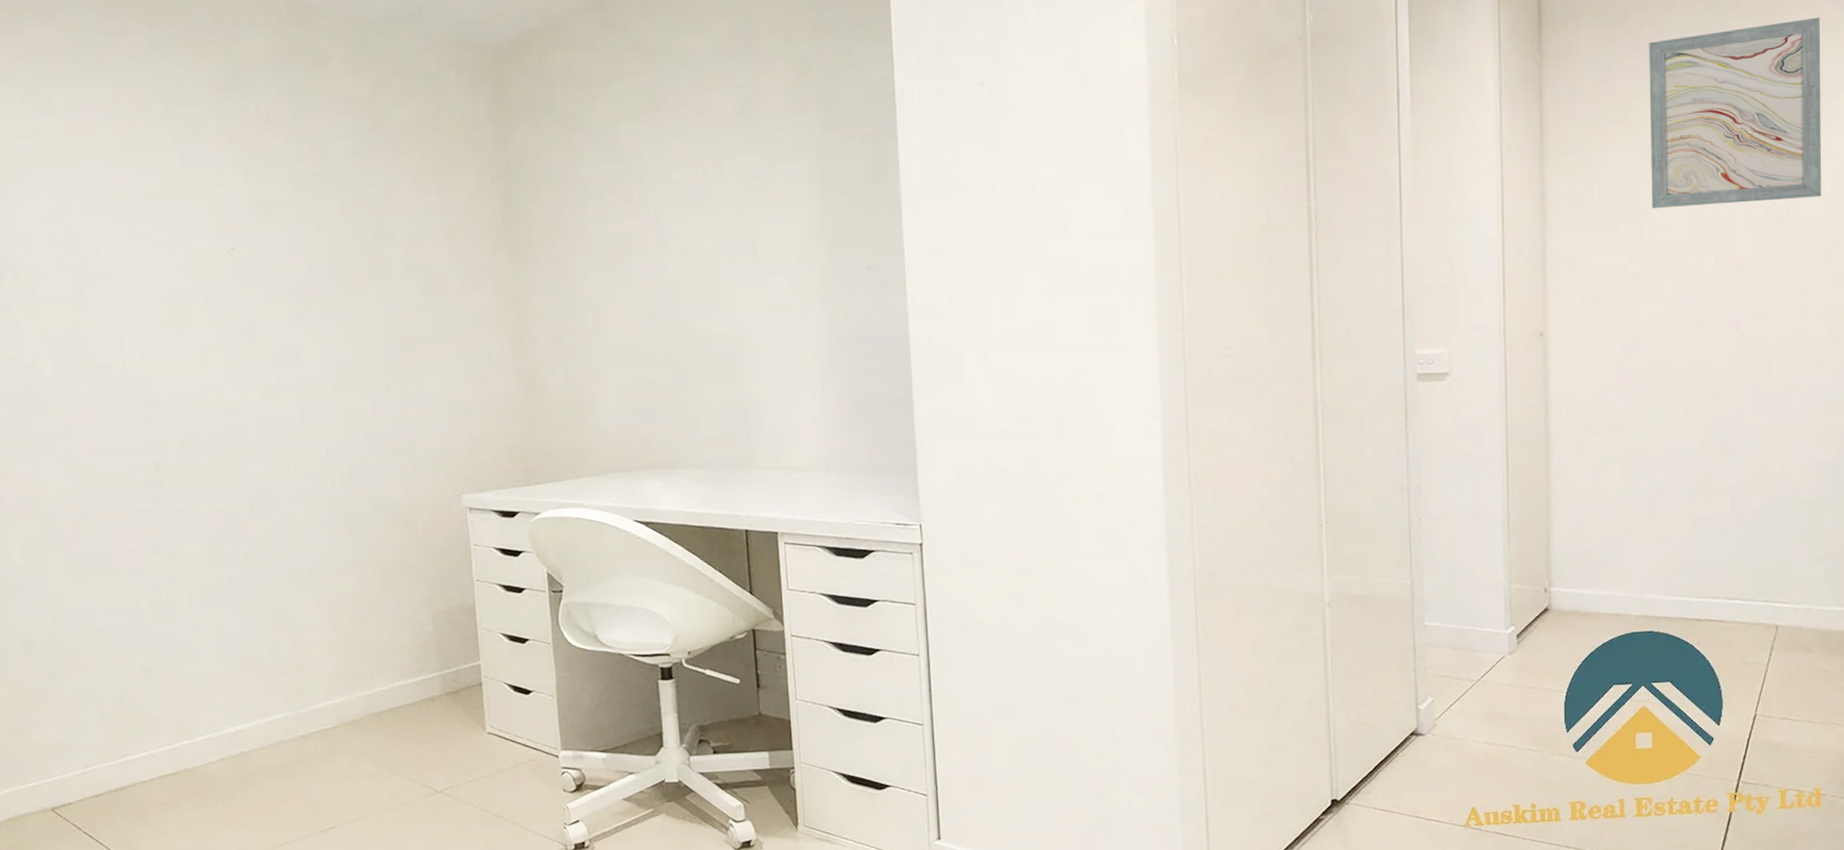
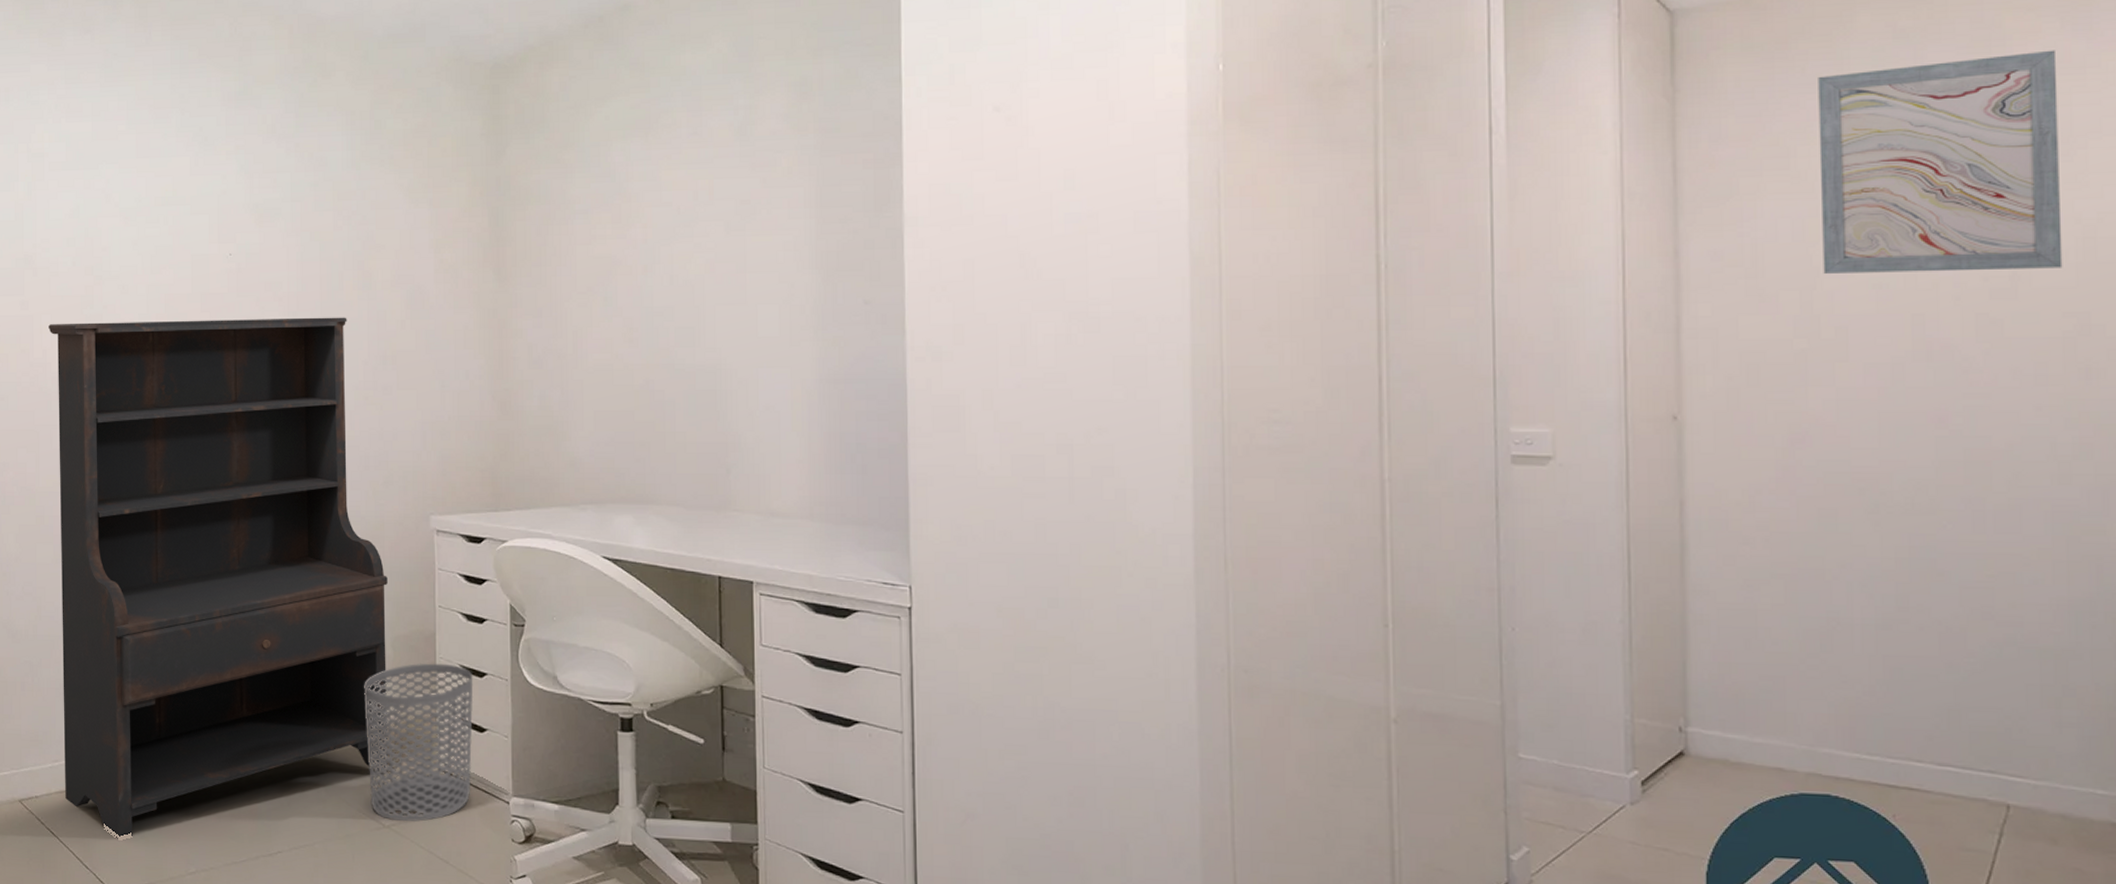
bookshelf: none [36,306,436,834] -> present [48,317,388,839]
waste bin: none [407,633,520,785] -> present [364,663,474,822]

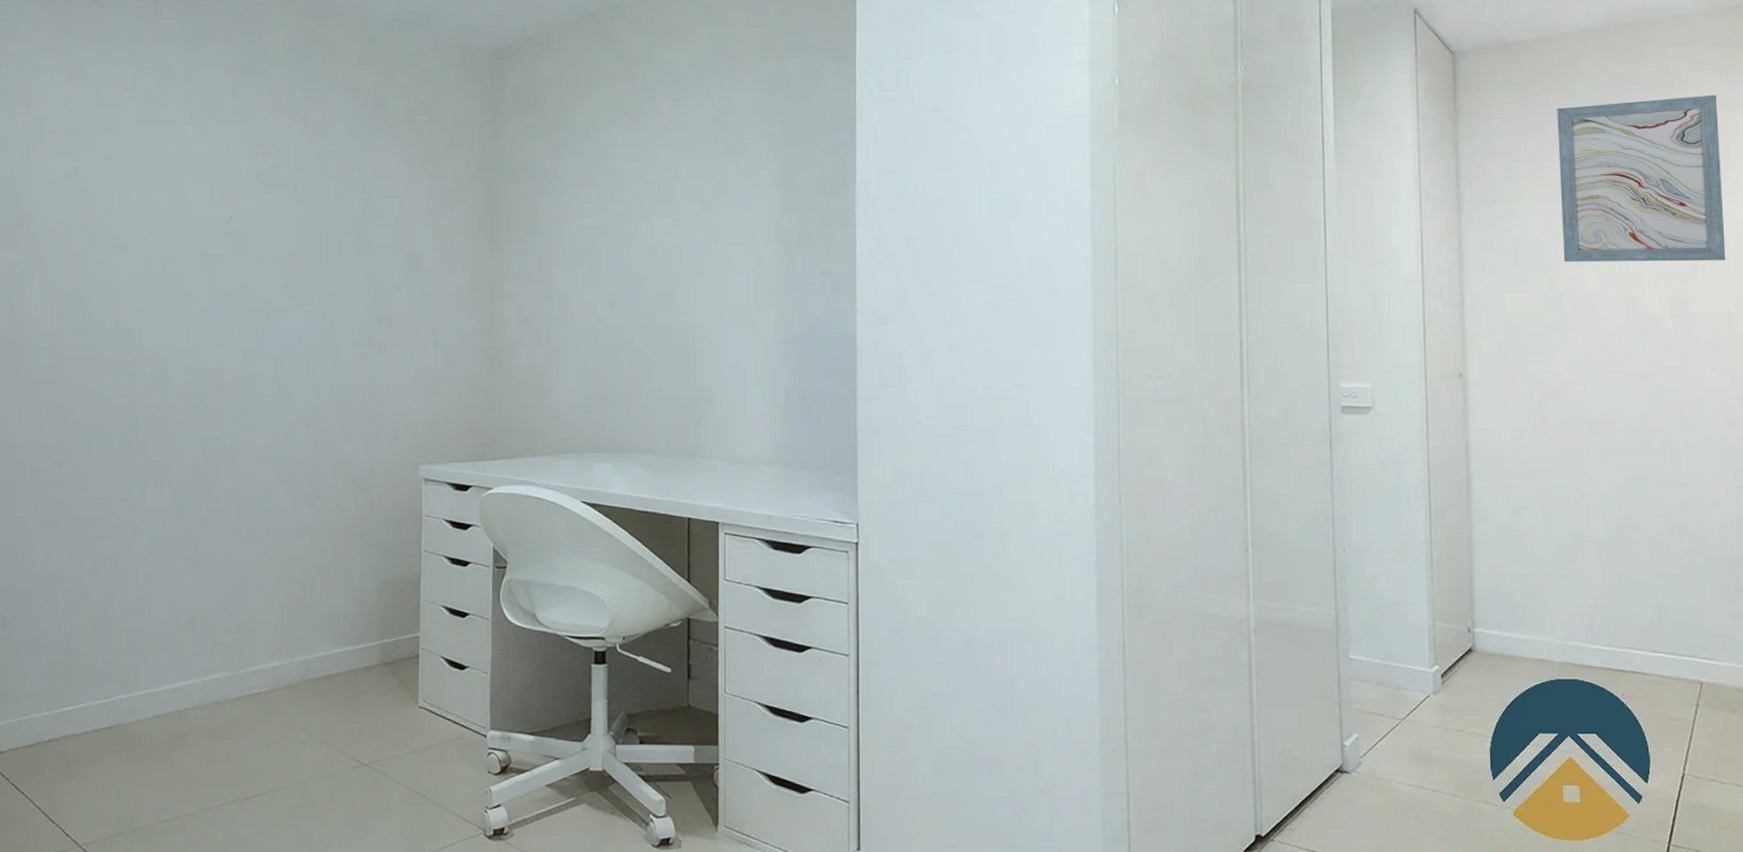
bookshelf: present [48,317,388,839] -> none [33,278,375,791]
waste bin: present [364,663,474,822] -> none [348,605,456,758]

